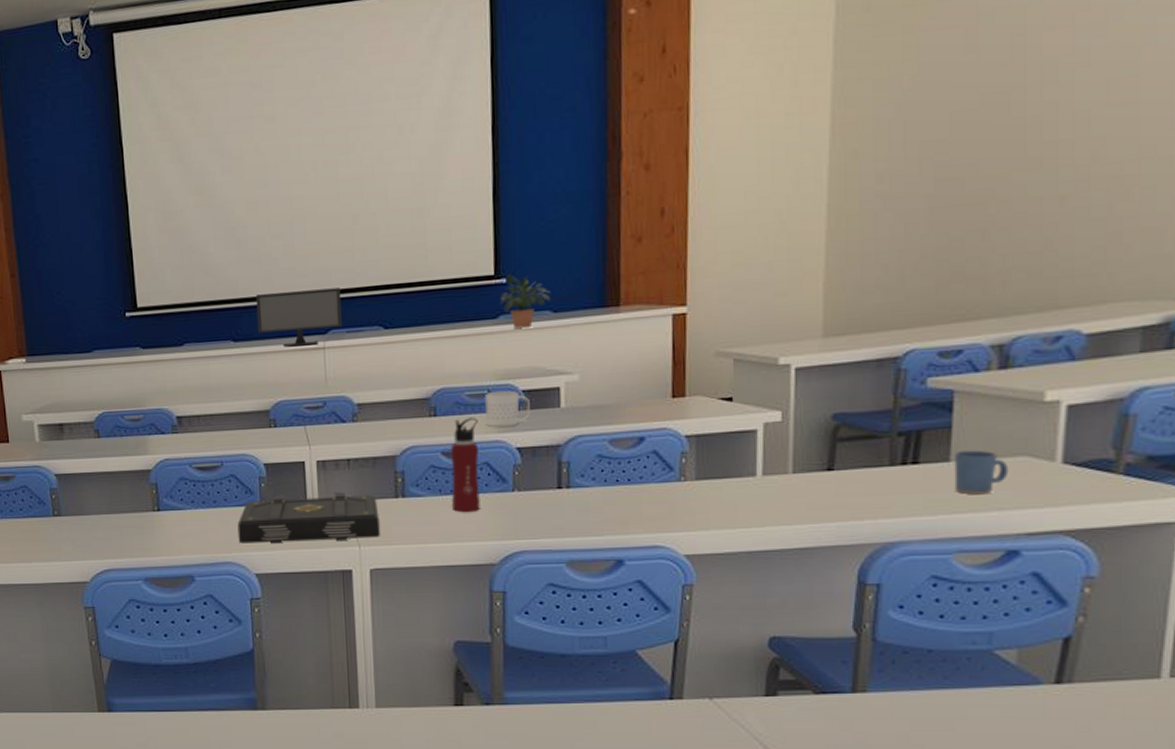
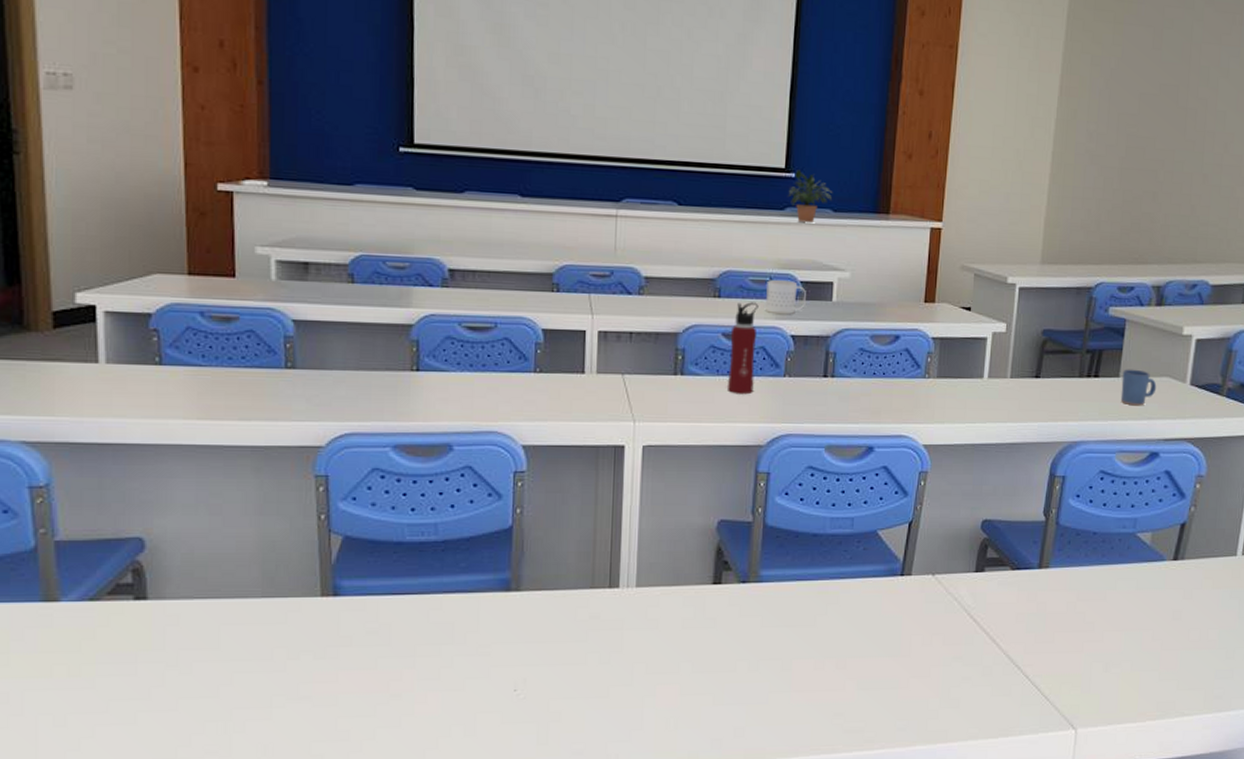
spell book: present [237,491,380,544] -> none [506,363,657,415]
computer monitor: present [255,288,343,347] -> none [548,151,639,212]

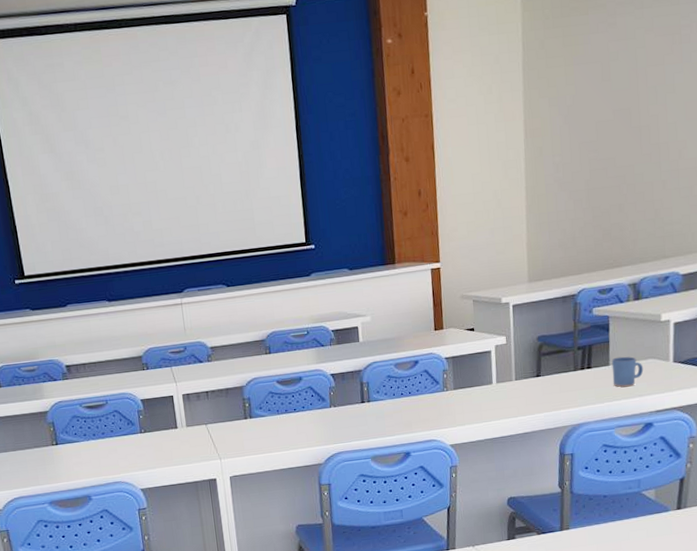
water bottle: present [728,302,759,395] -> none [283,353,308,427]
mug: present [766,279,806,315] -> none [305,331,339,360]
potted plant: present [788,169,833,224] -> none [311,241,347,284]

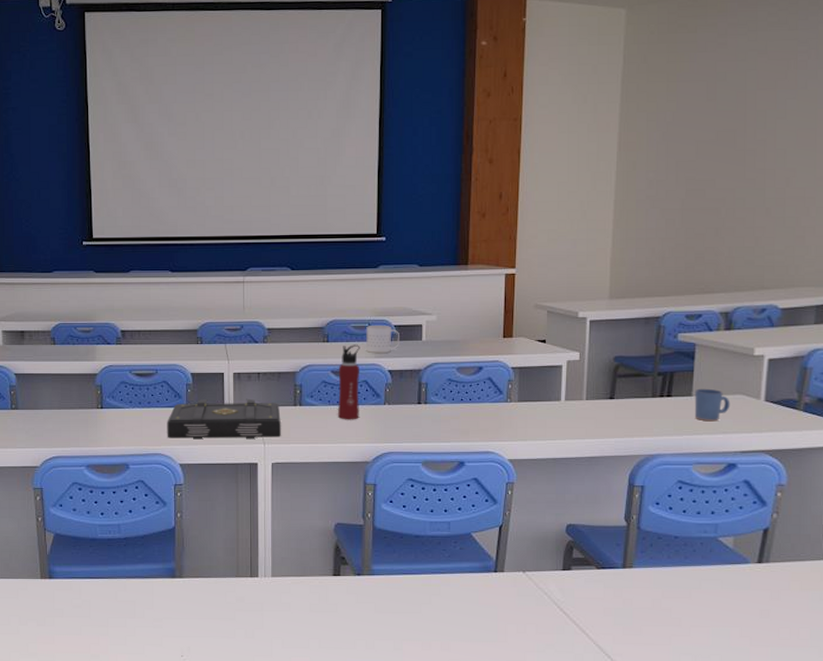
spell book: none [123,417,235,466] -> present [167,398,281,440]
water bottle: none [283,353,308,427] -> present [338,344,360,420]
mug: none [305,331,339,360] -> present [366,324,399,354]

